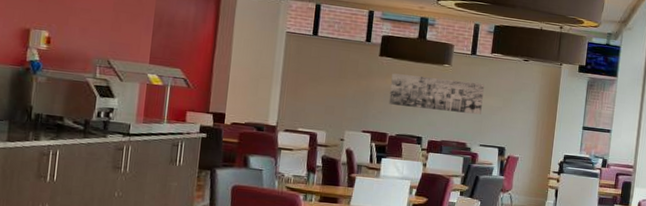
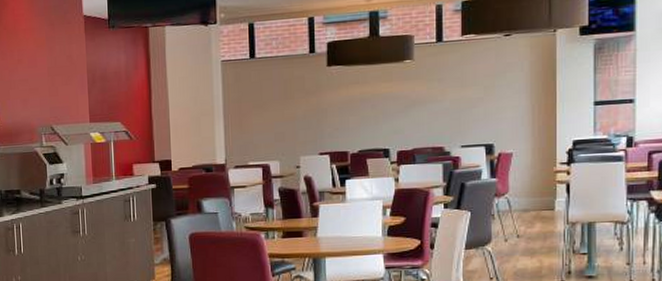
wall art: present [389,73,485,115] -> none [344,73,458,118]

